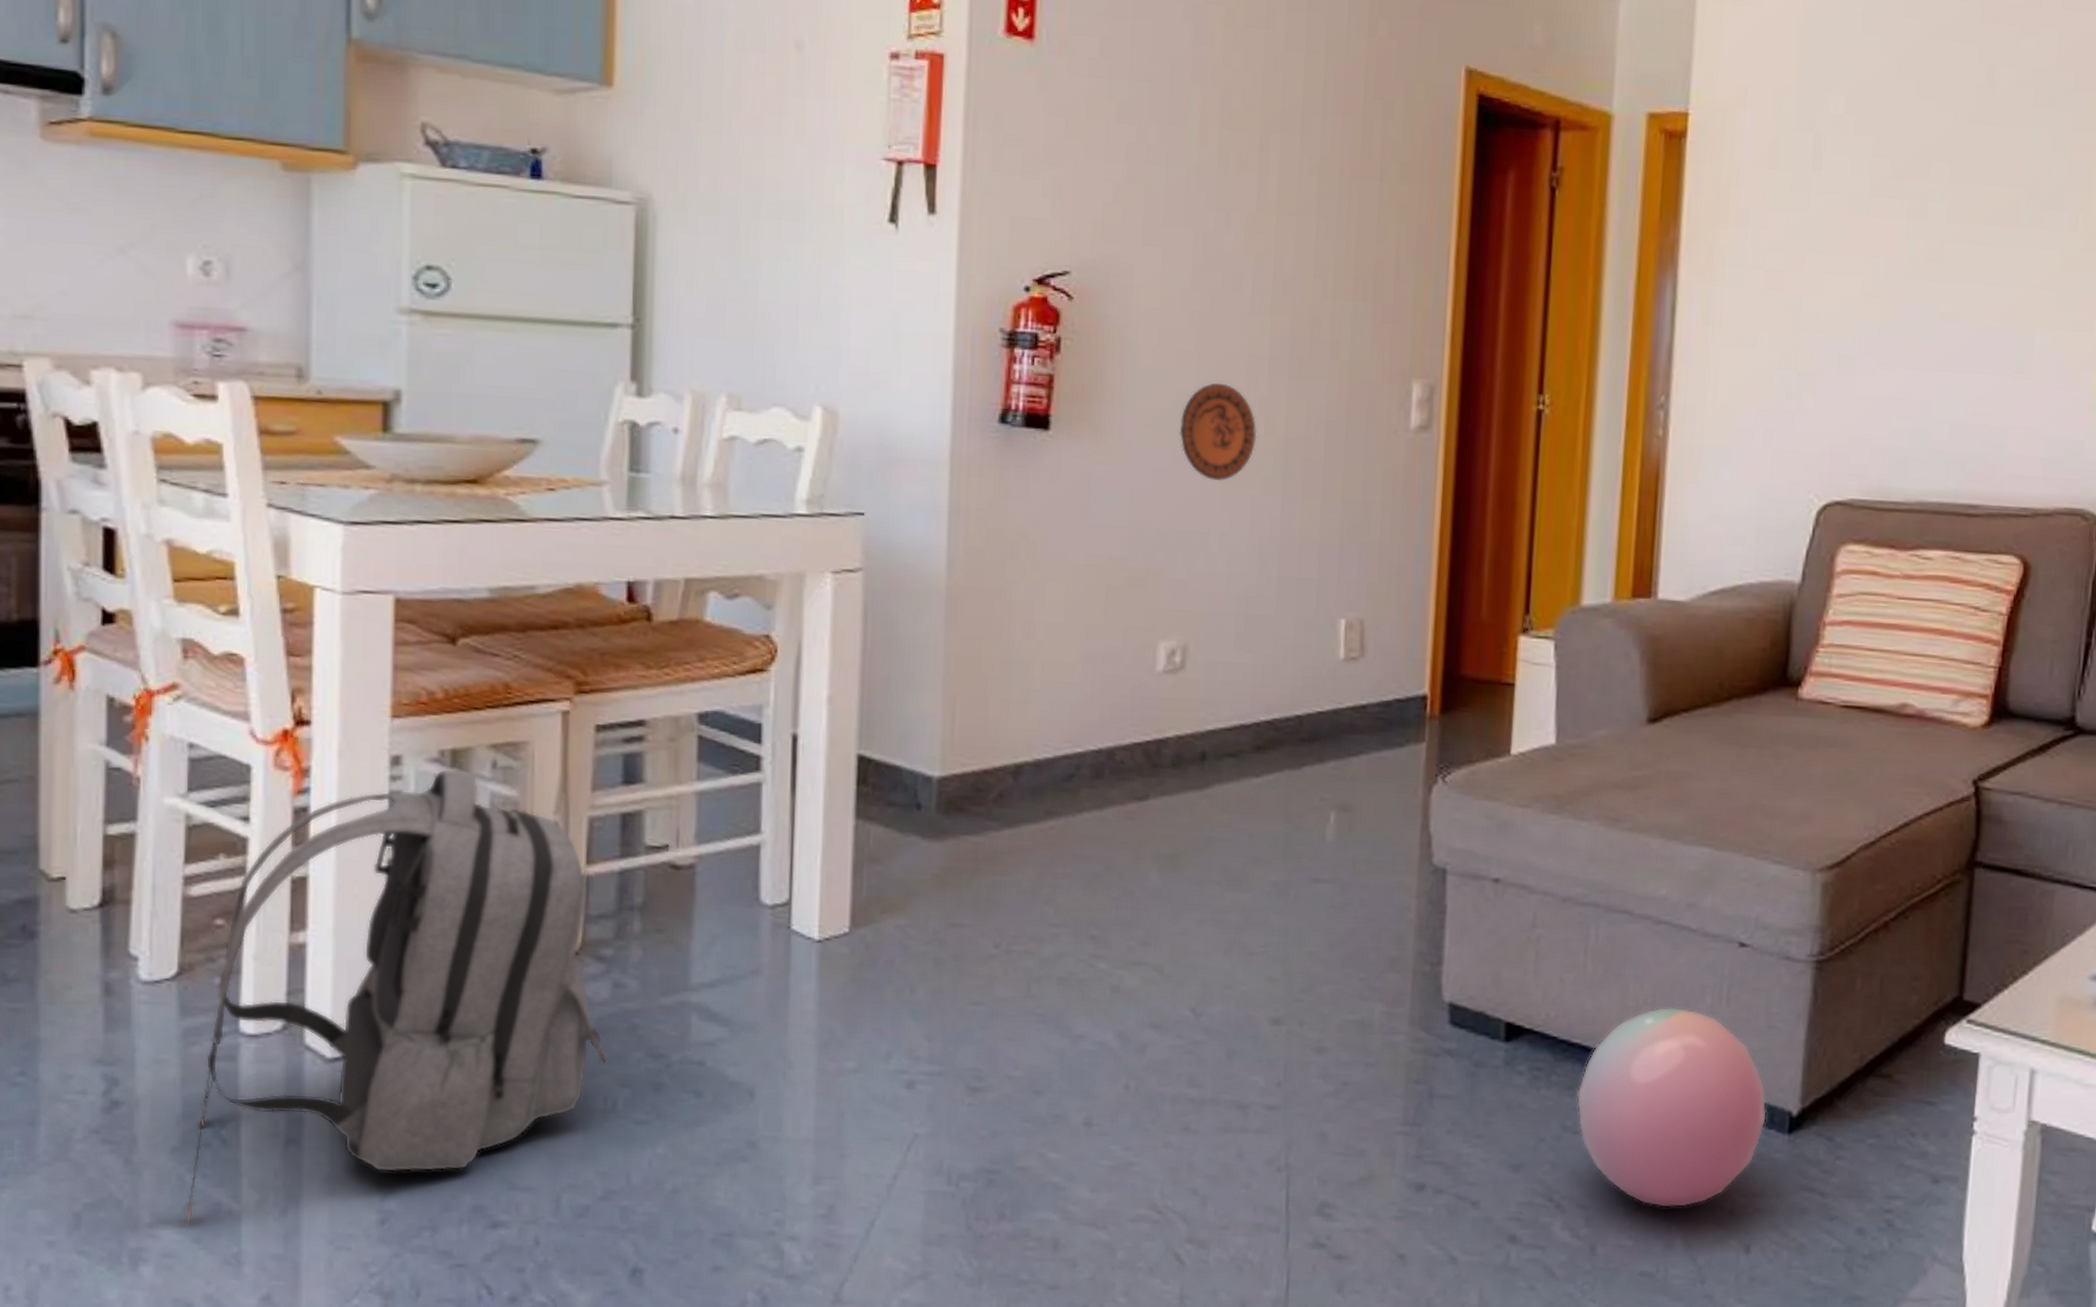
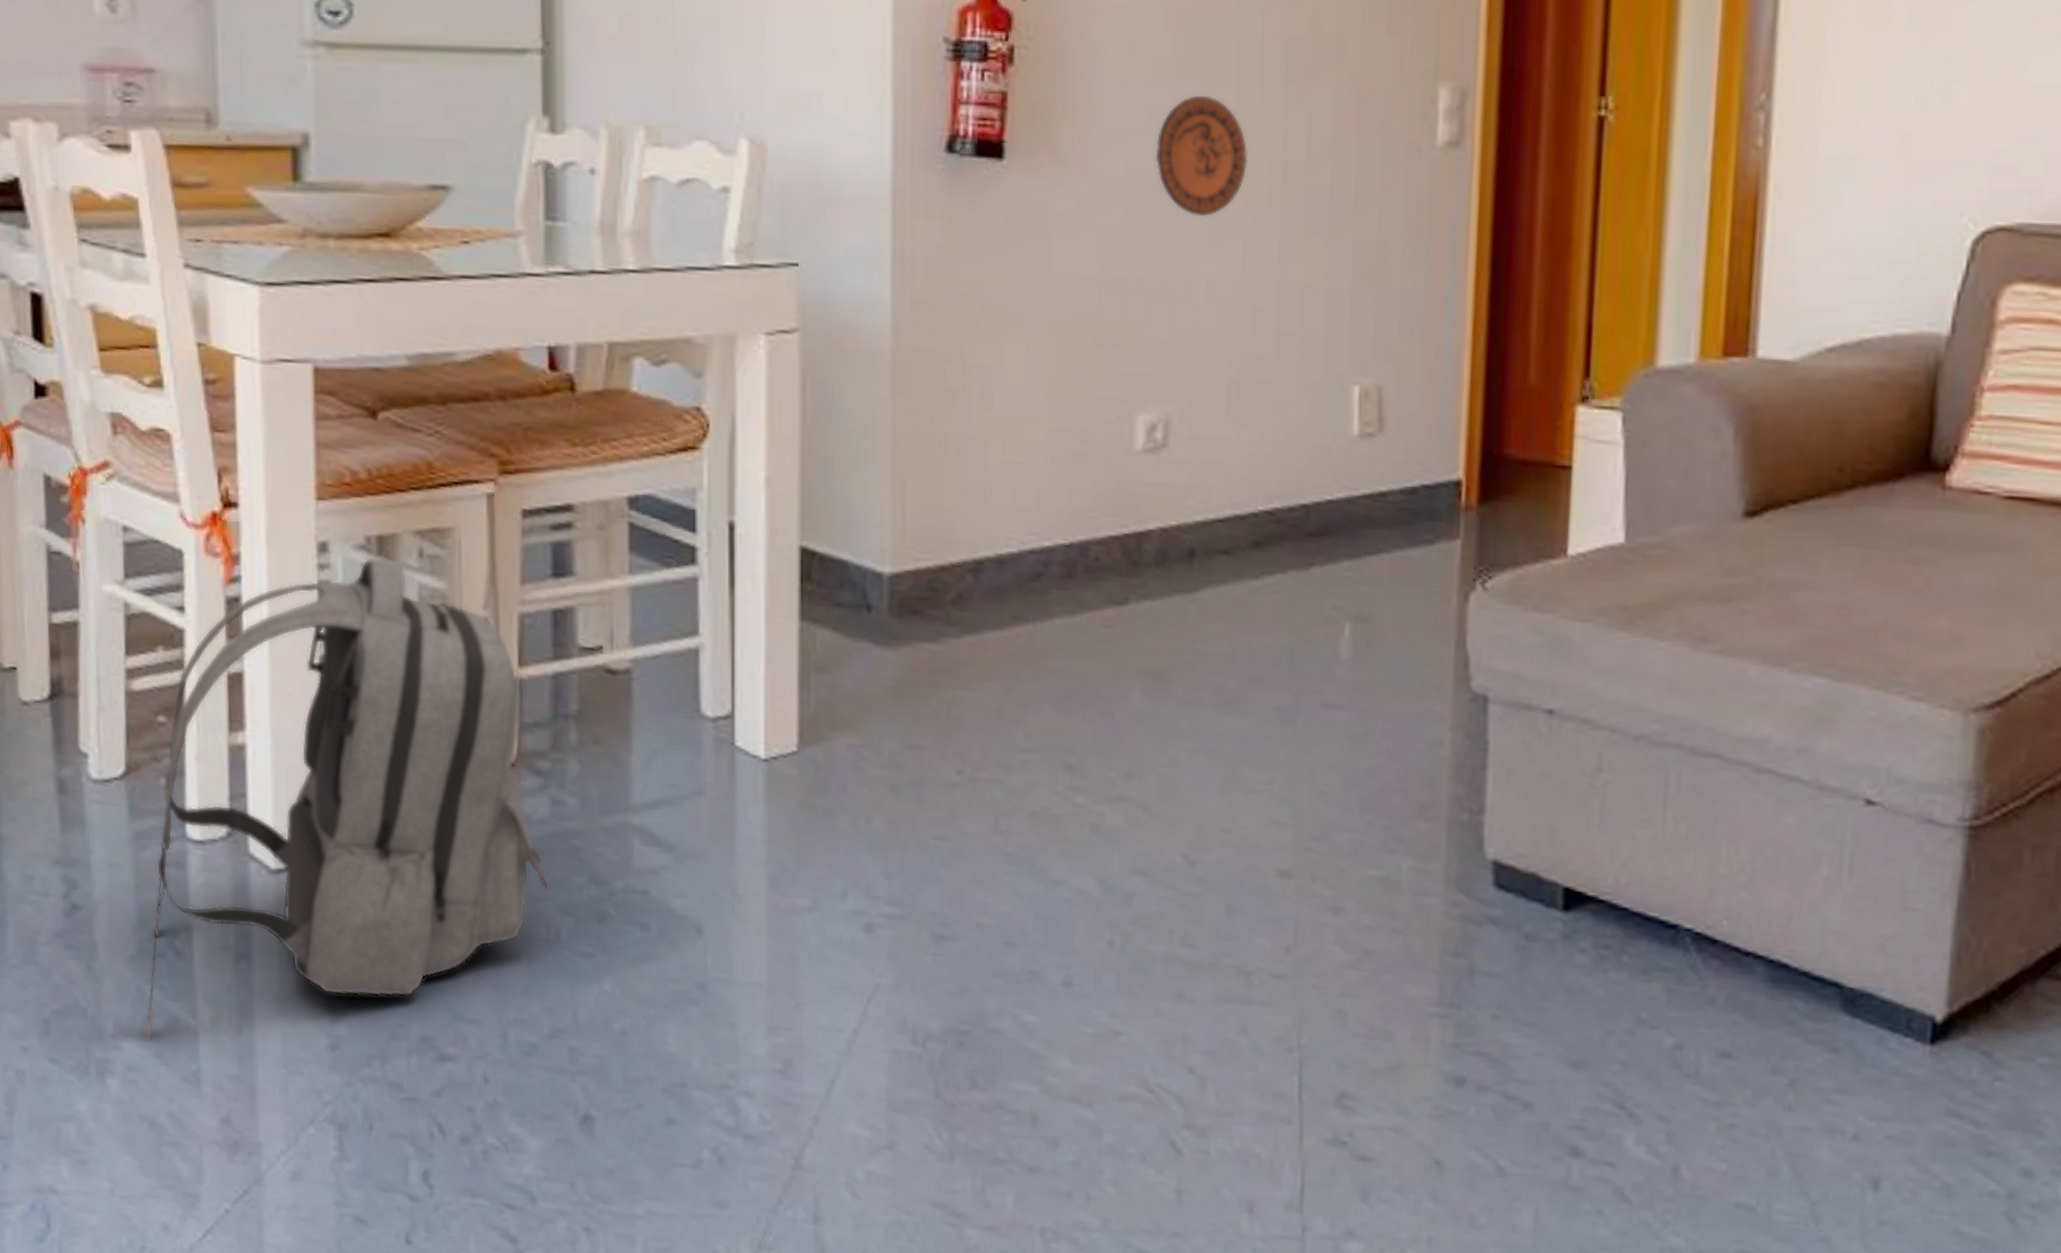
ball: present [1576,1007,1767,1208] -> none [1654,876,1903,1128]

